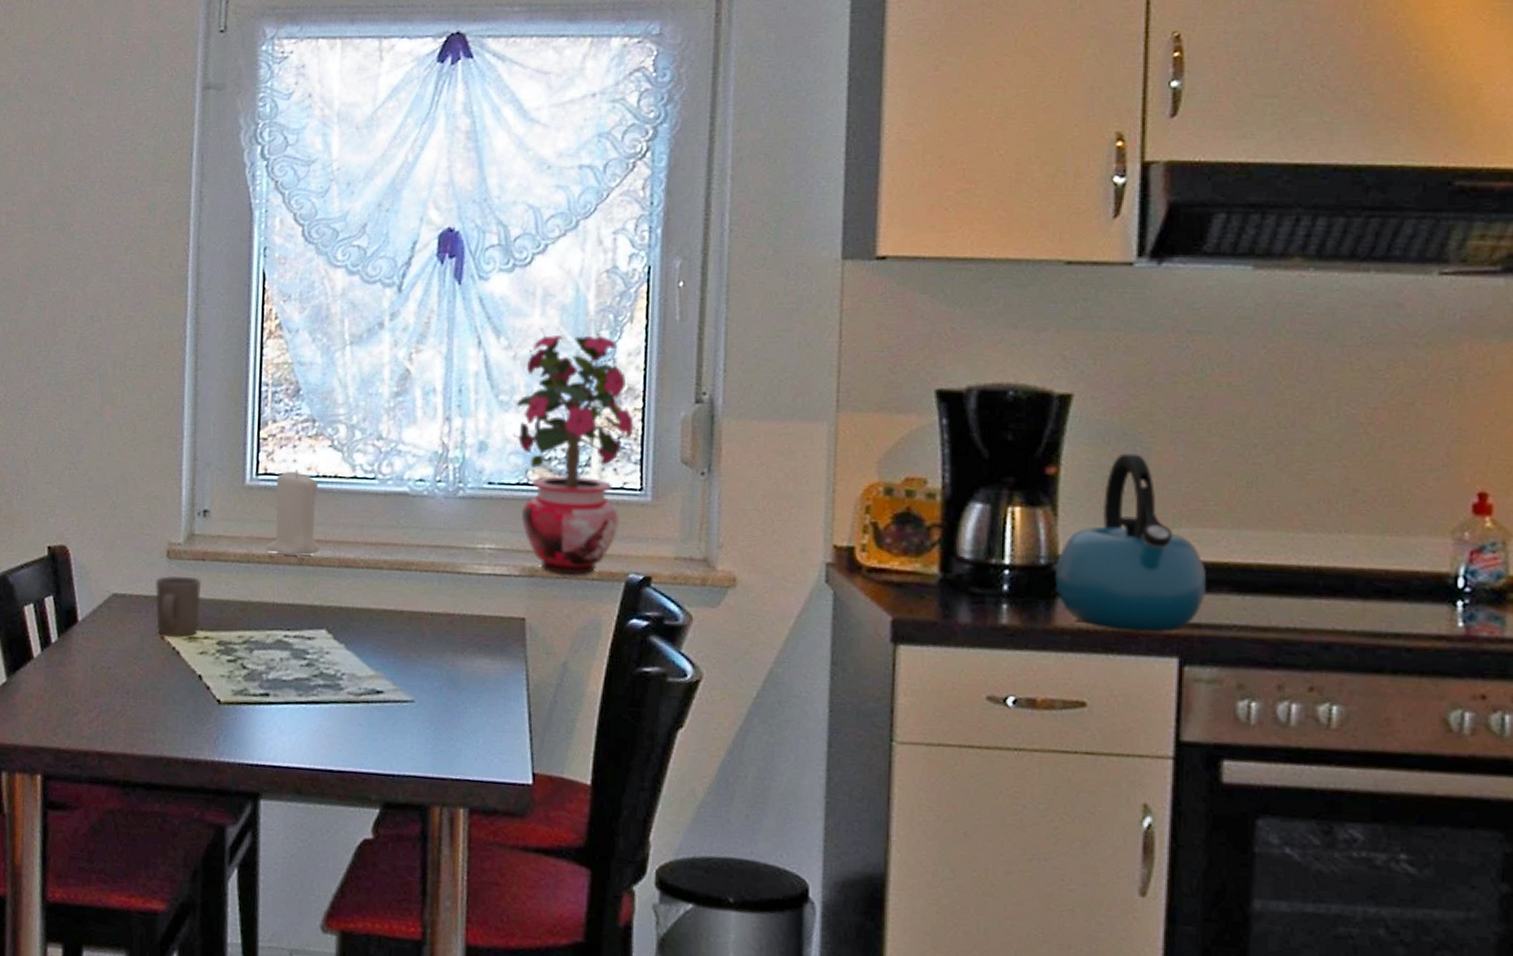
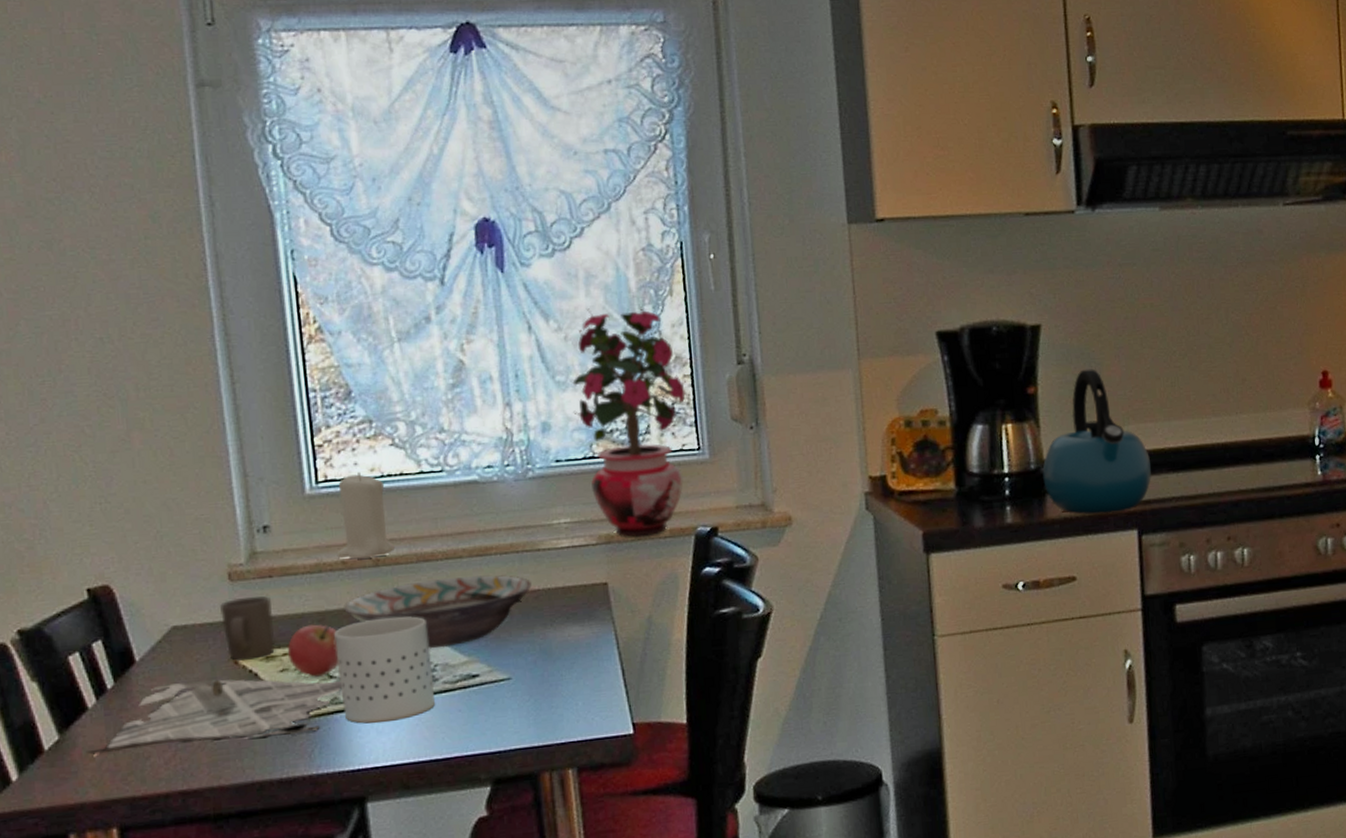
newspaper: none [25,647,253,718] -> present [85,679,342,755]
fruit: none [208,612,256,666] -> present [286,624,338,677]
mug: none [251,617,340,723] -> present [334,616,435,724]
decorative bowl: none [265,586,448,658] -> present [344,575,532,649]

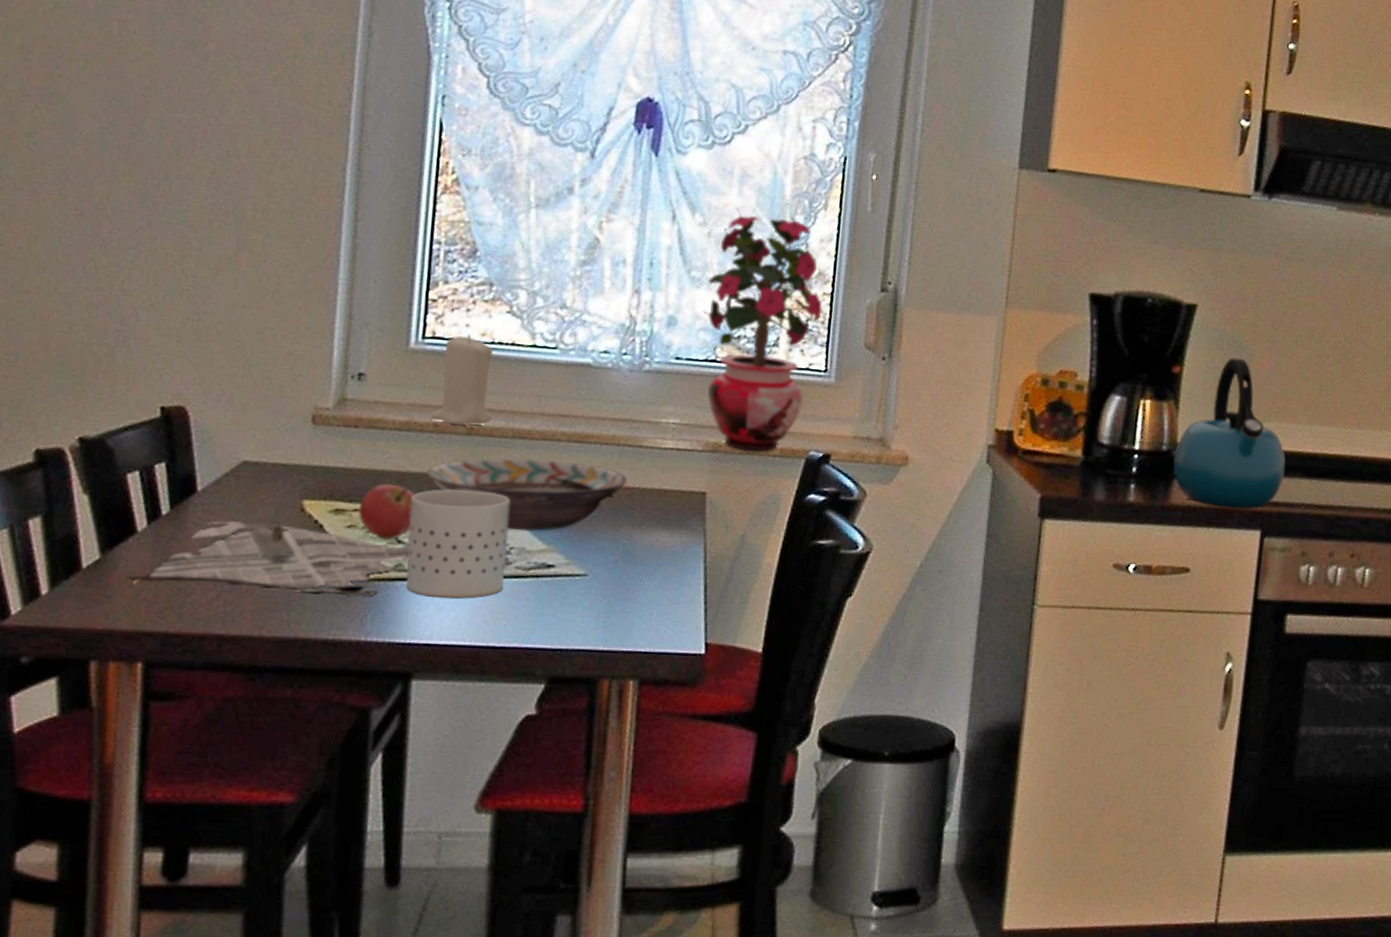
mug: present [220,595,275,661] -> none [295,442,352,510]

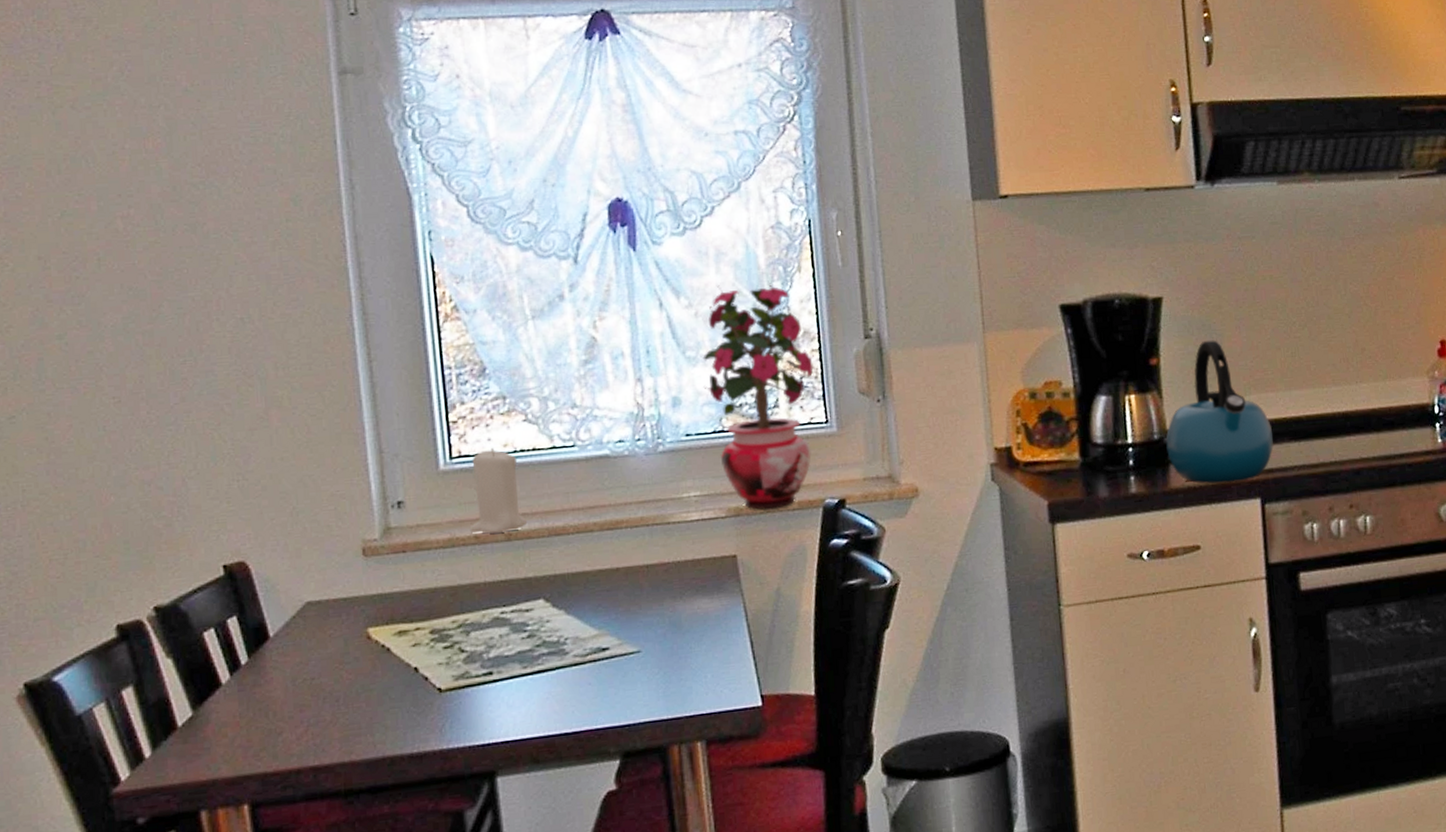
newspaper: present [125,520,409,596] -> none [218,654,473,731]
fruit: present [358,483,415,540] -> none [419,598,470,652]
mug: present [405,489,511,599] -> none [466,590,565,698]
decorative bowl: present [426,458,627,531] -> none [476,548,662,623]

